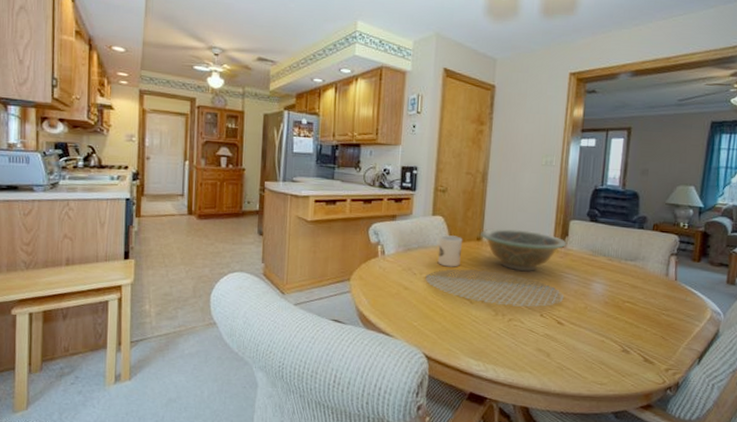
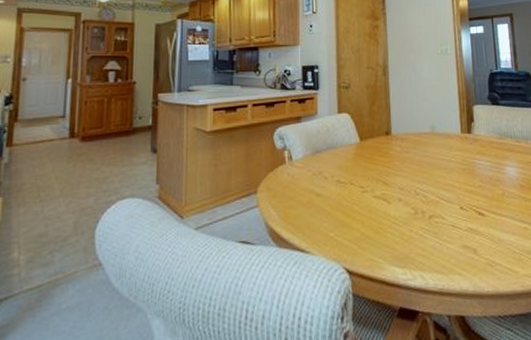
place mat: present [425,269,564,307] -> none [337,165,481,202]
mug: present [437,235,463,267] -> none [347,132,373,166]
decorative bowl: present [481,228,567,271] -> none [389,119,474,163]

